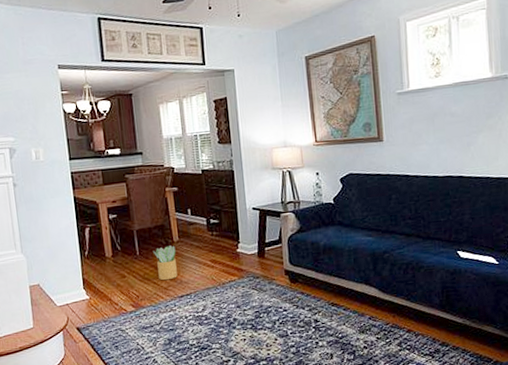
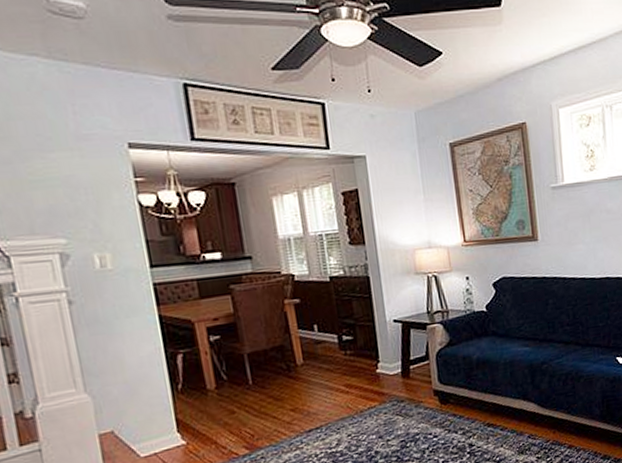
potted plant: present [153,245,177,280] -> none [271,370,304,413]

